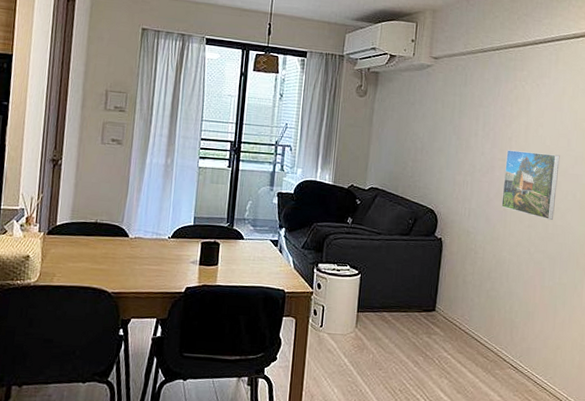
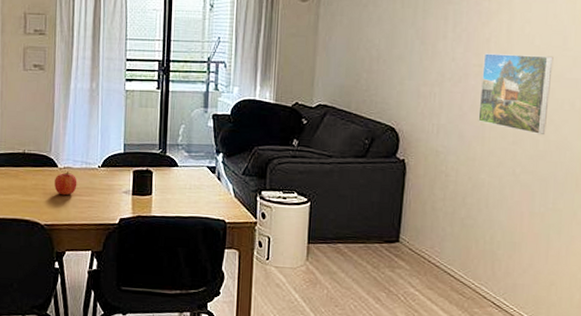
fruit: none [124,242,147,265] -> present [54,172,77,196]

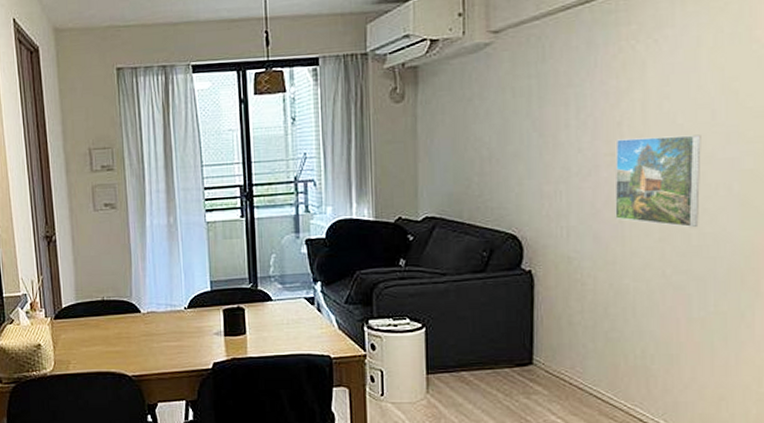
fruit: present [54,172,77,196] -> none [139,317,164,343]

